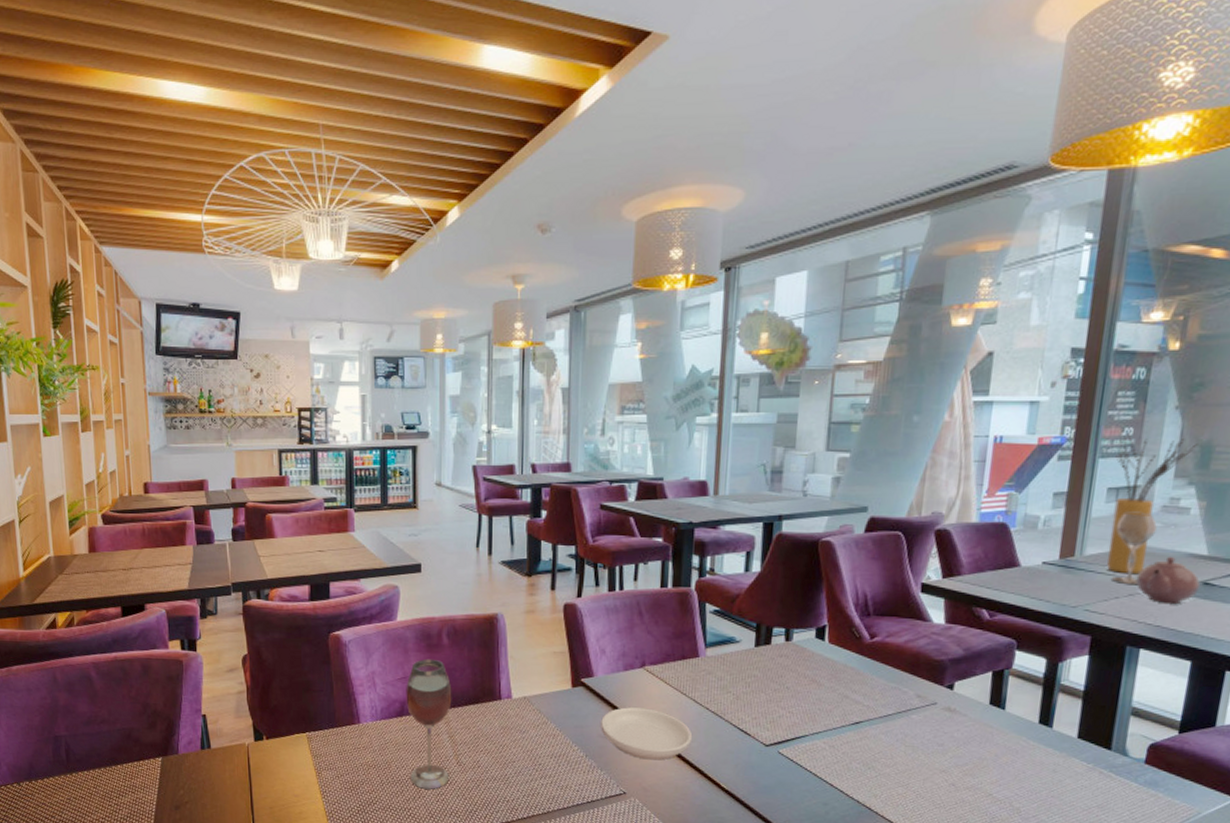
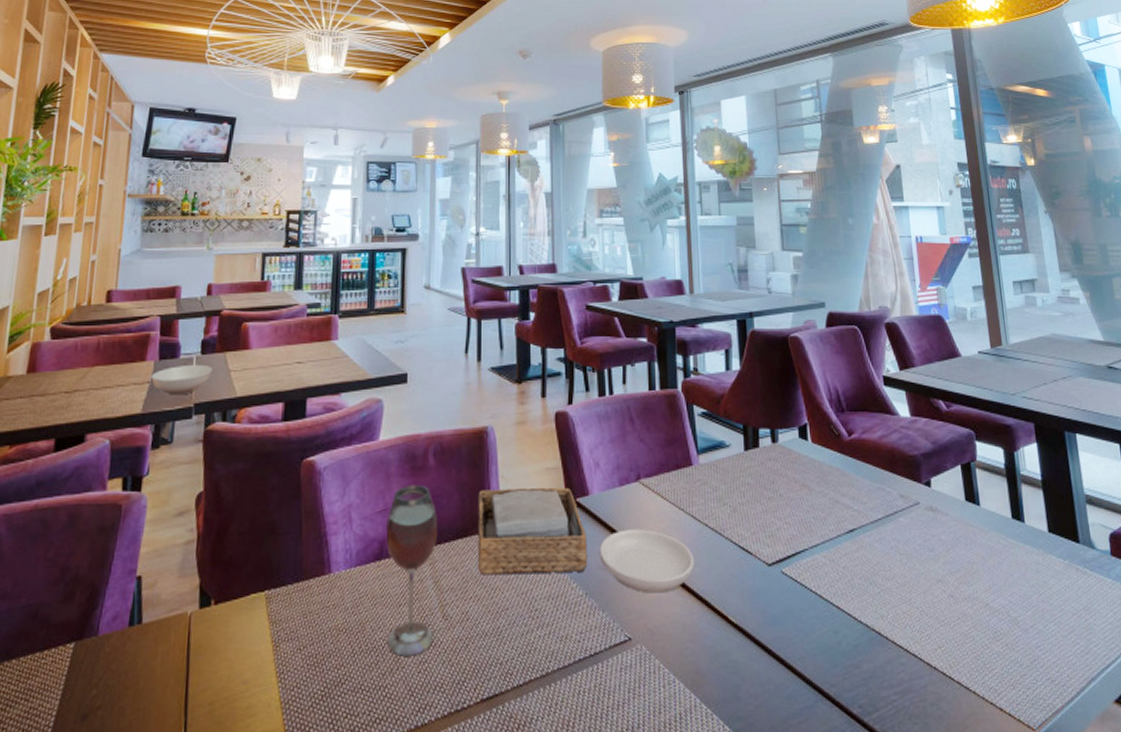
bowl: none [192,549,244,576] -> present [151,364,213,396]
napkin holder: none [487,666,590,738] -> present [477,487,588,575]
vase: present [1107,432,1199,575] -> none [1011,233,1070,361]
wineglass: present [1112,513,1157,585] -> none [1028,304,1059,371]
teapot: present [1135,556,1201,605] -> none [1055,342,1107,389]

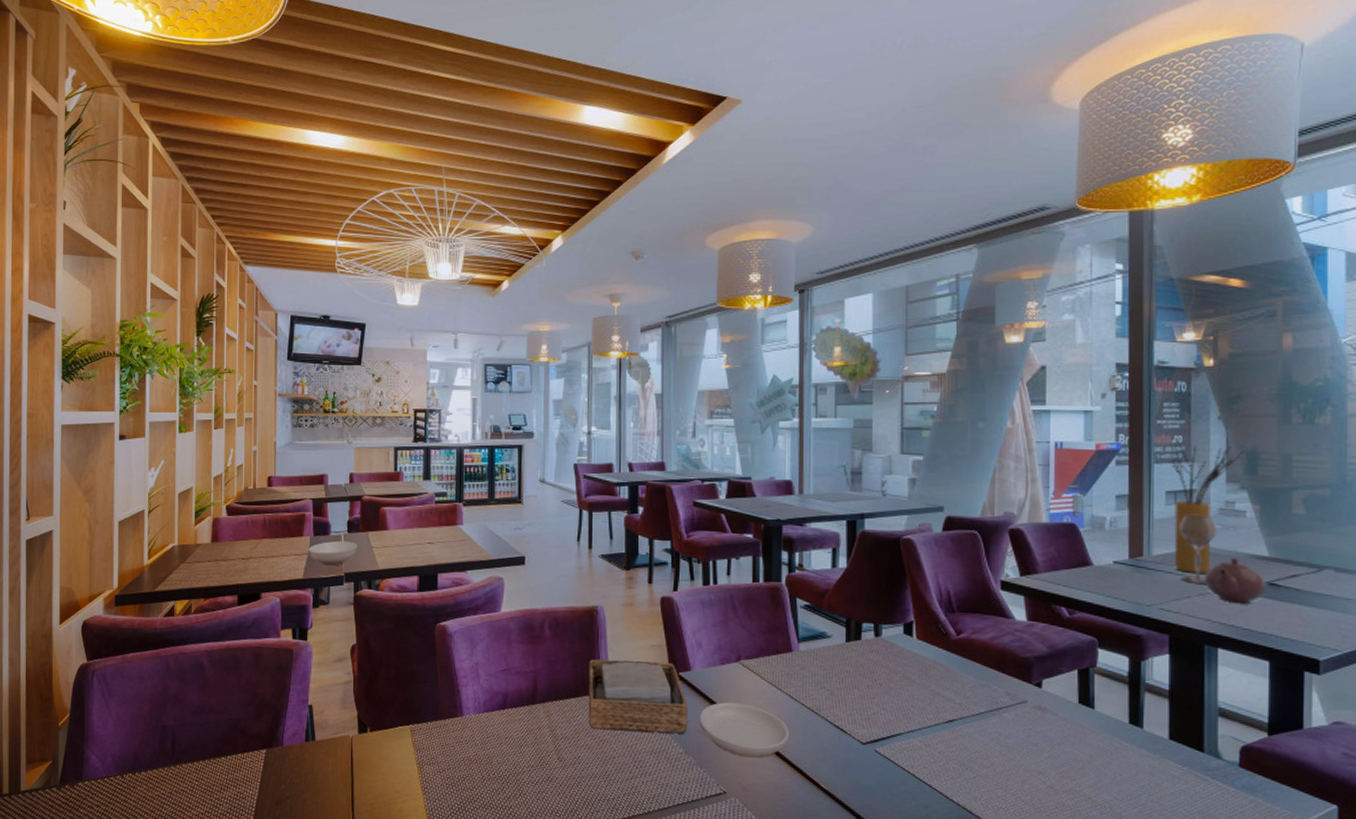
wineglass: present [386,484,438,656] -> none [508,650,554,786]
vase: none [1011,233,1070,361] -> present [1169,440,1244,575]
wineglass: none [1028,304,1059,371] -> present [1179,515,1217,585]
teapot: none [1055,342,1107,389] -> present [1204,557,1267,604]

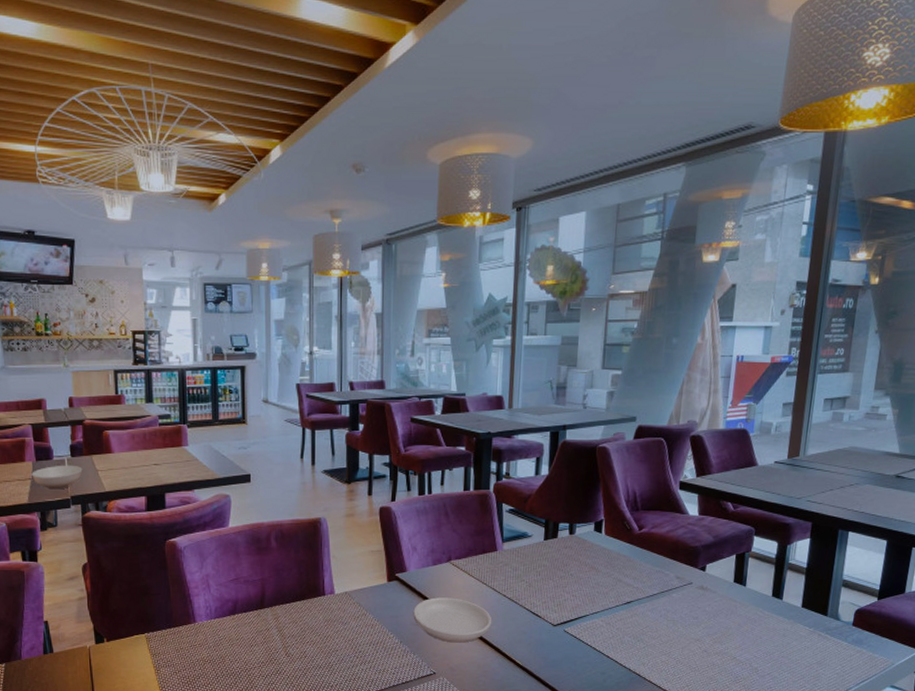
napkin holder: present [588,659,688,734] -> none [313,565,404,627]
vase: present [1169,440,1244,575] -> none [824,352,893,470]
wineglass: present [1179,515,1217,585] -> none [828,419,862,479]
teapot: present [1204,557,1267,604] -> none [845,454,894,494]

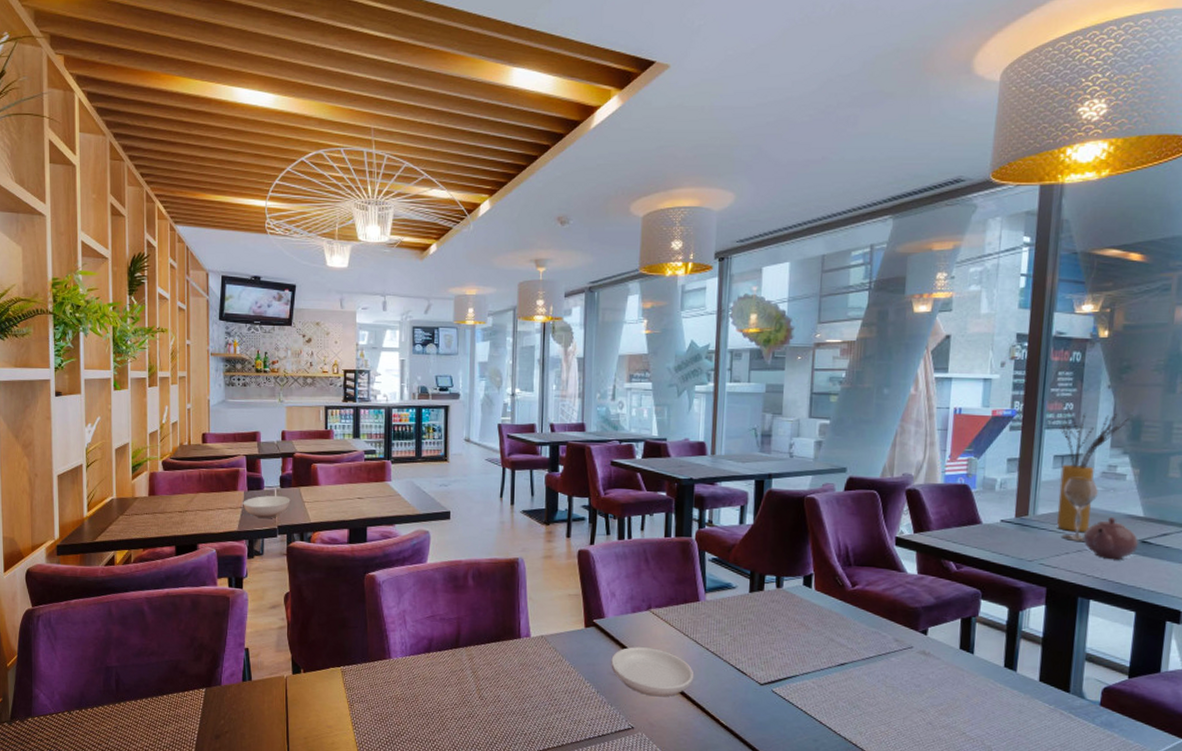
vase: none [824,352,893,470] -> present [1057,407,1130,533]
wineglass: none [828,419,862,479] -> present [1062,478,1098,543]
teapot: none [845,454,894,494] -> present [1082,516,1140,560]

